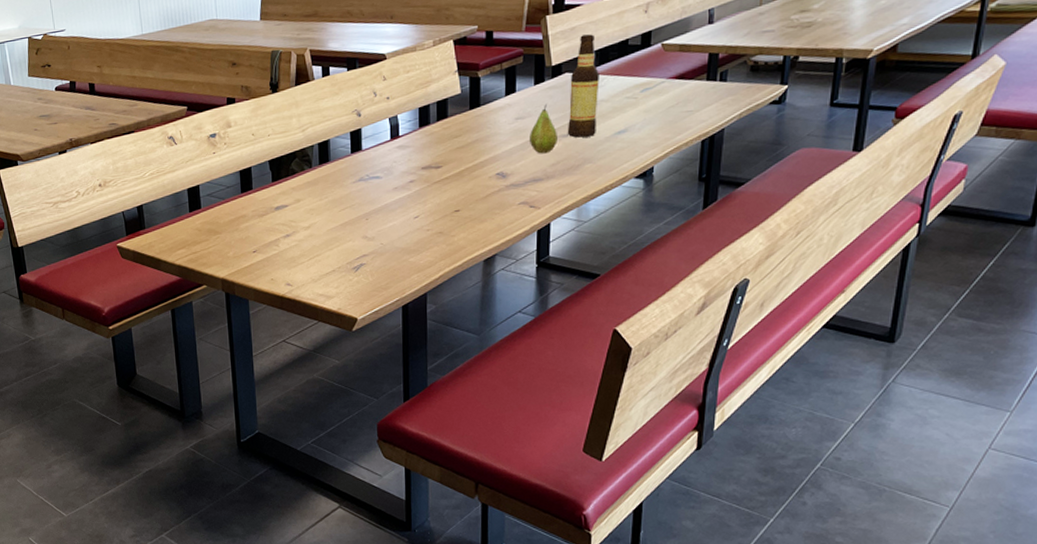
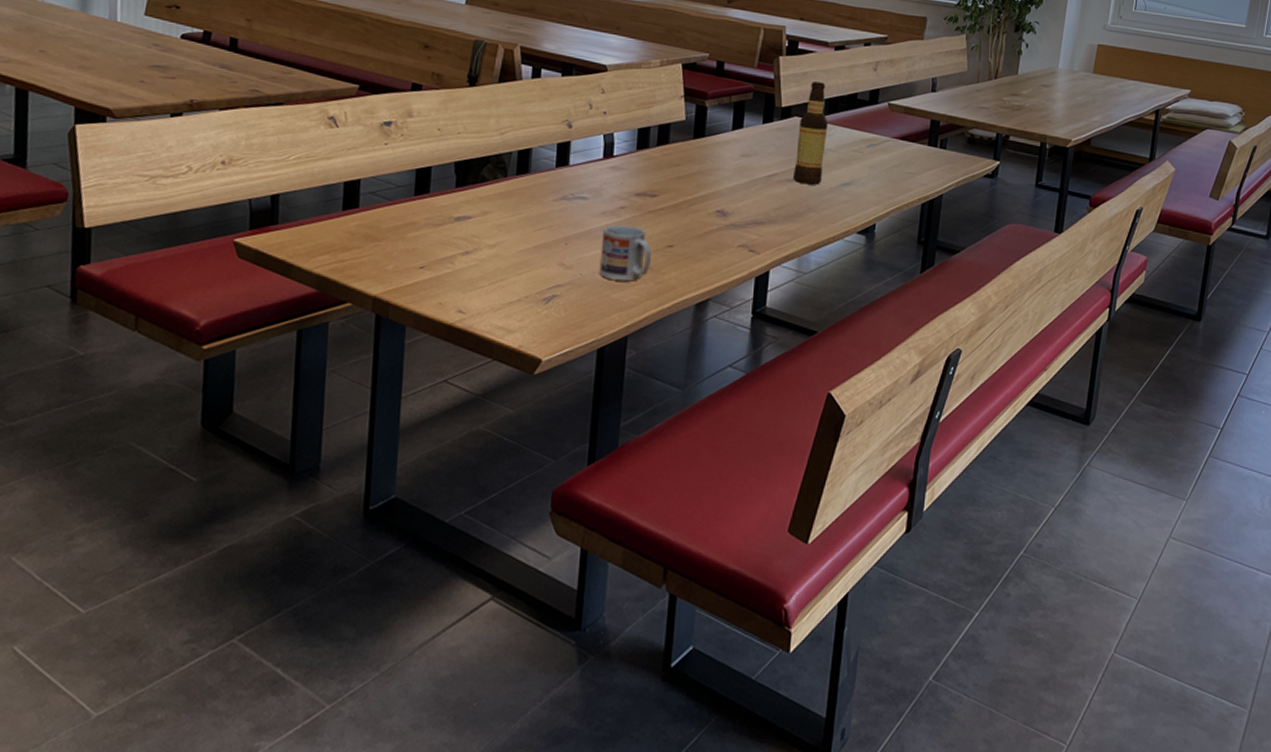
cup: none [396,197,441,247] -> present [599,225,651,281]
fruit: present [530,104,557,154] -> none [754,145,783,196]

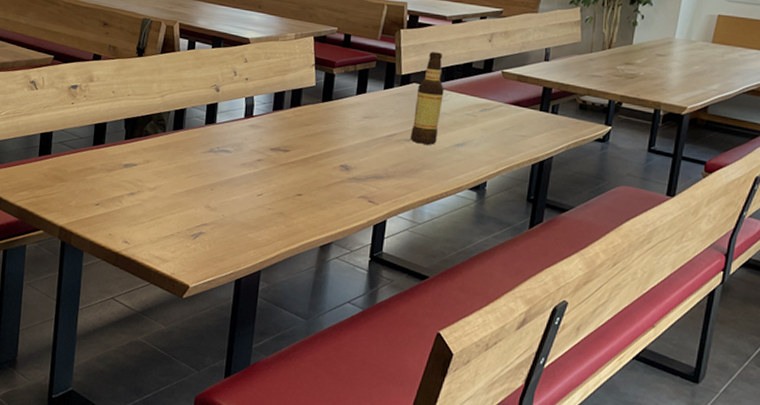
cup: present [599,225,651,281] -> none [238,175,283,224]

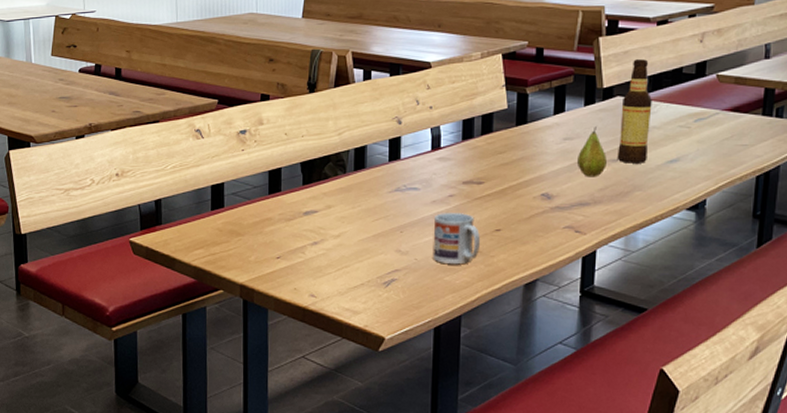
cup: none [238,175,283,224] -> present [433,213,480,265]
fruit: none [375,108,401,154] -> present [578,126,606,177]

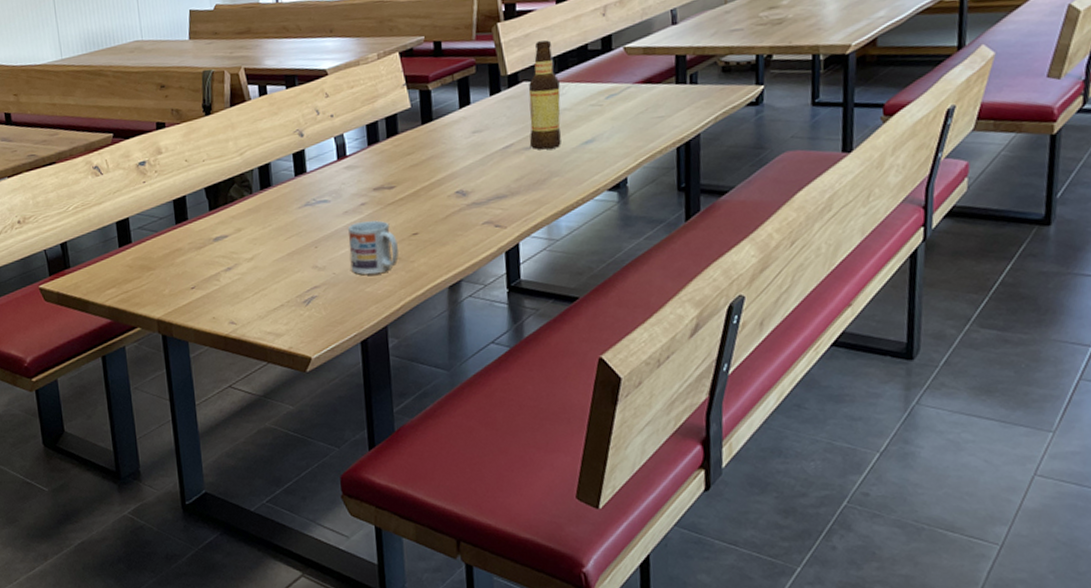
fruit: present [578,126,606,177] -> none [489,115,520,169]

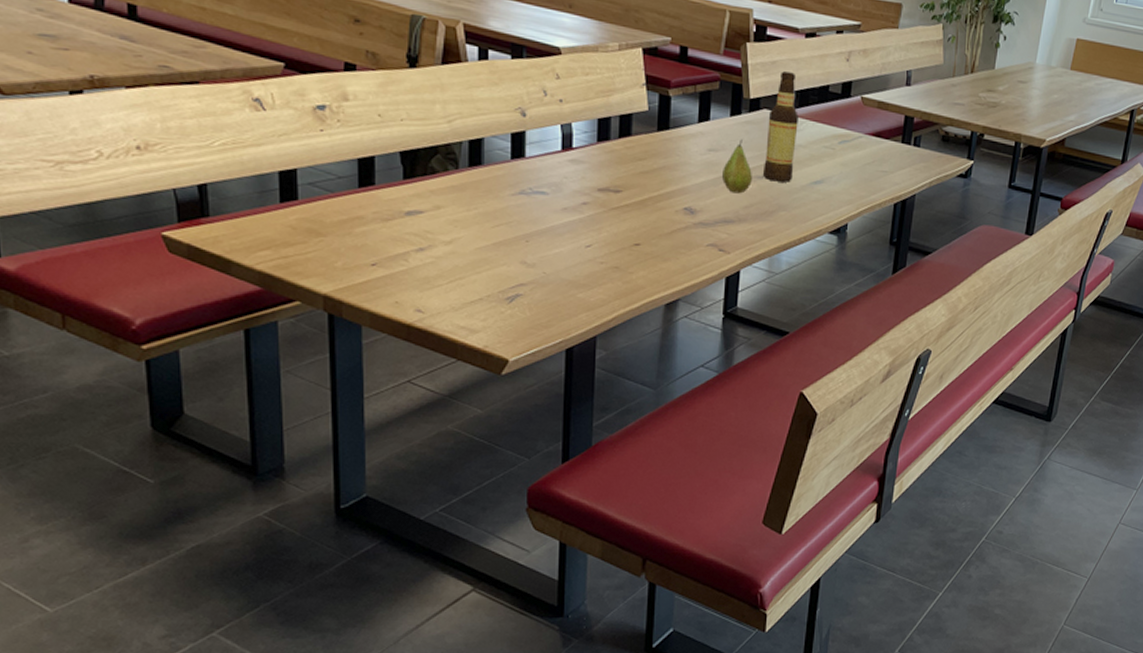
cup: present [347,220,399,275] -> none [564,222,617,281]
fruit: none [489,115,520,169] -> present [722,139,752,194]

